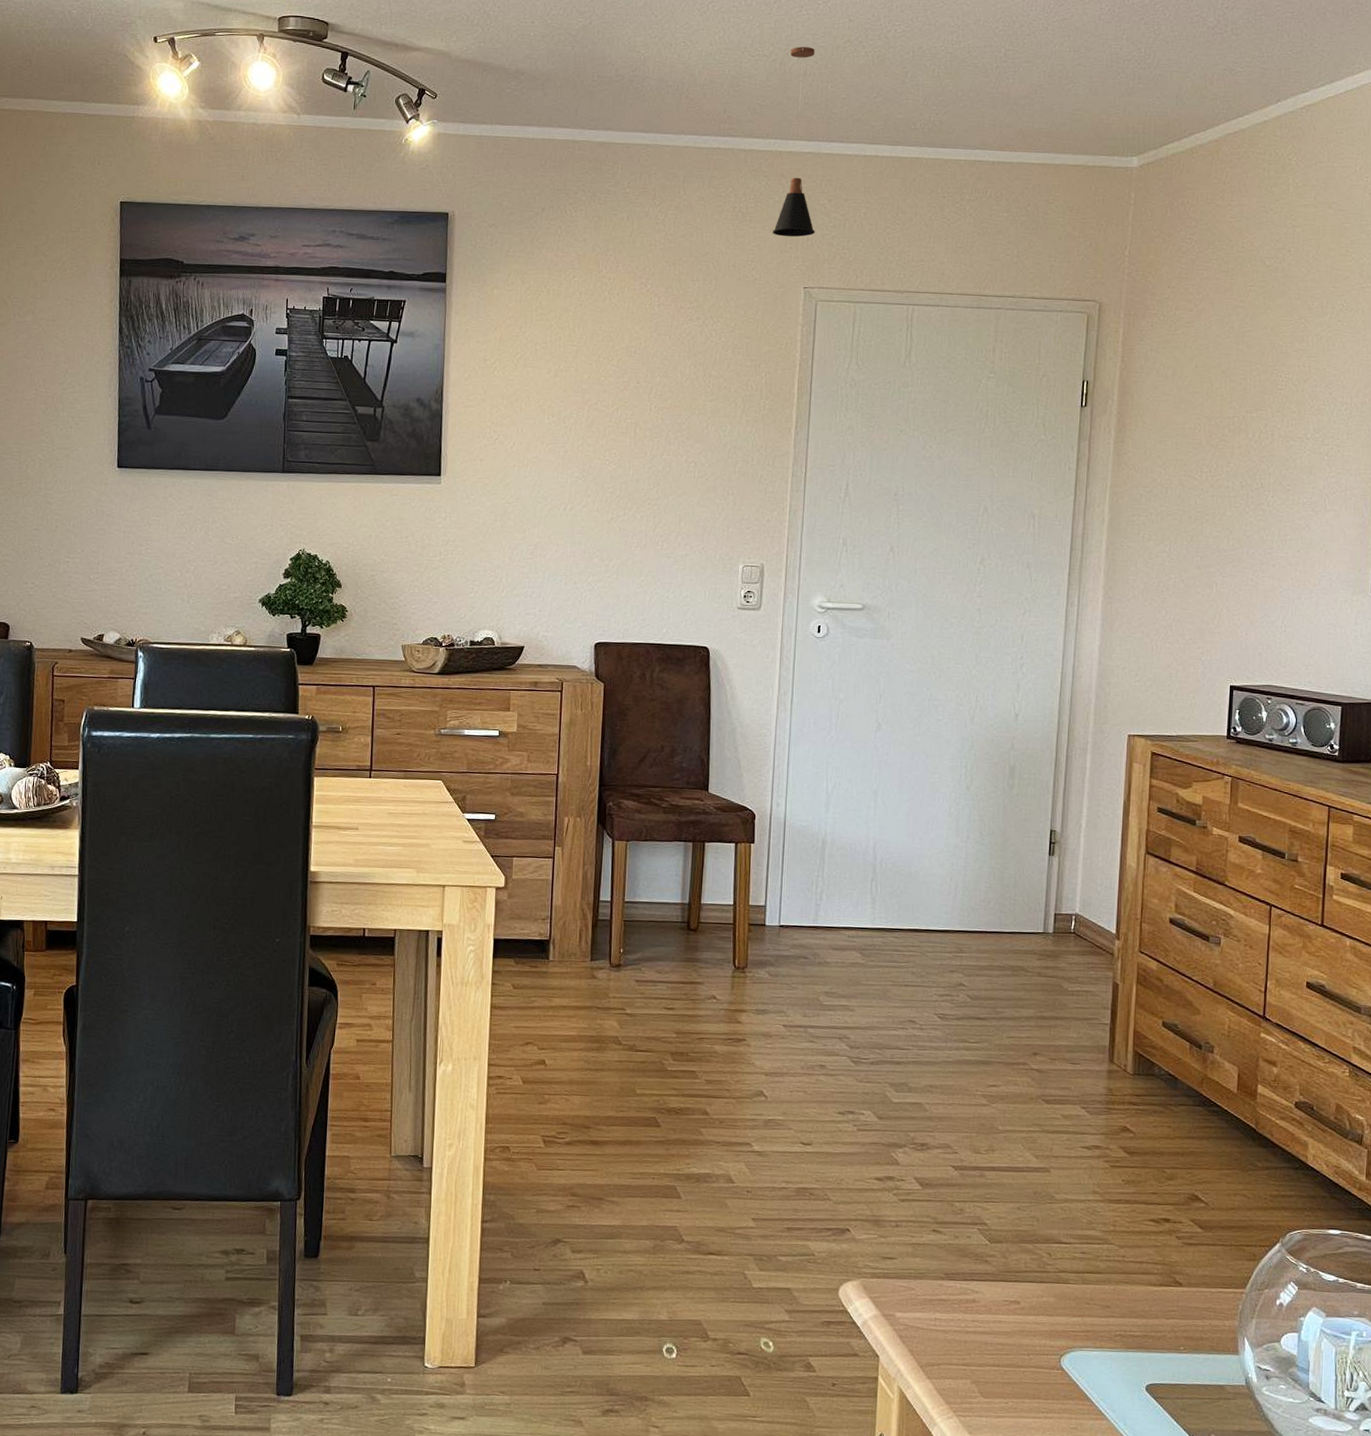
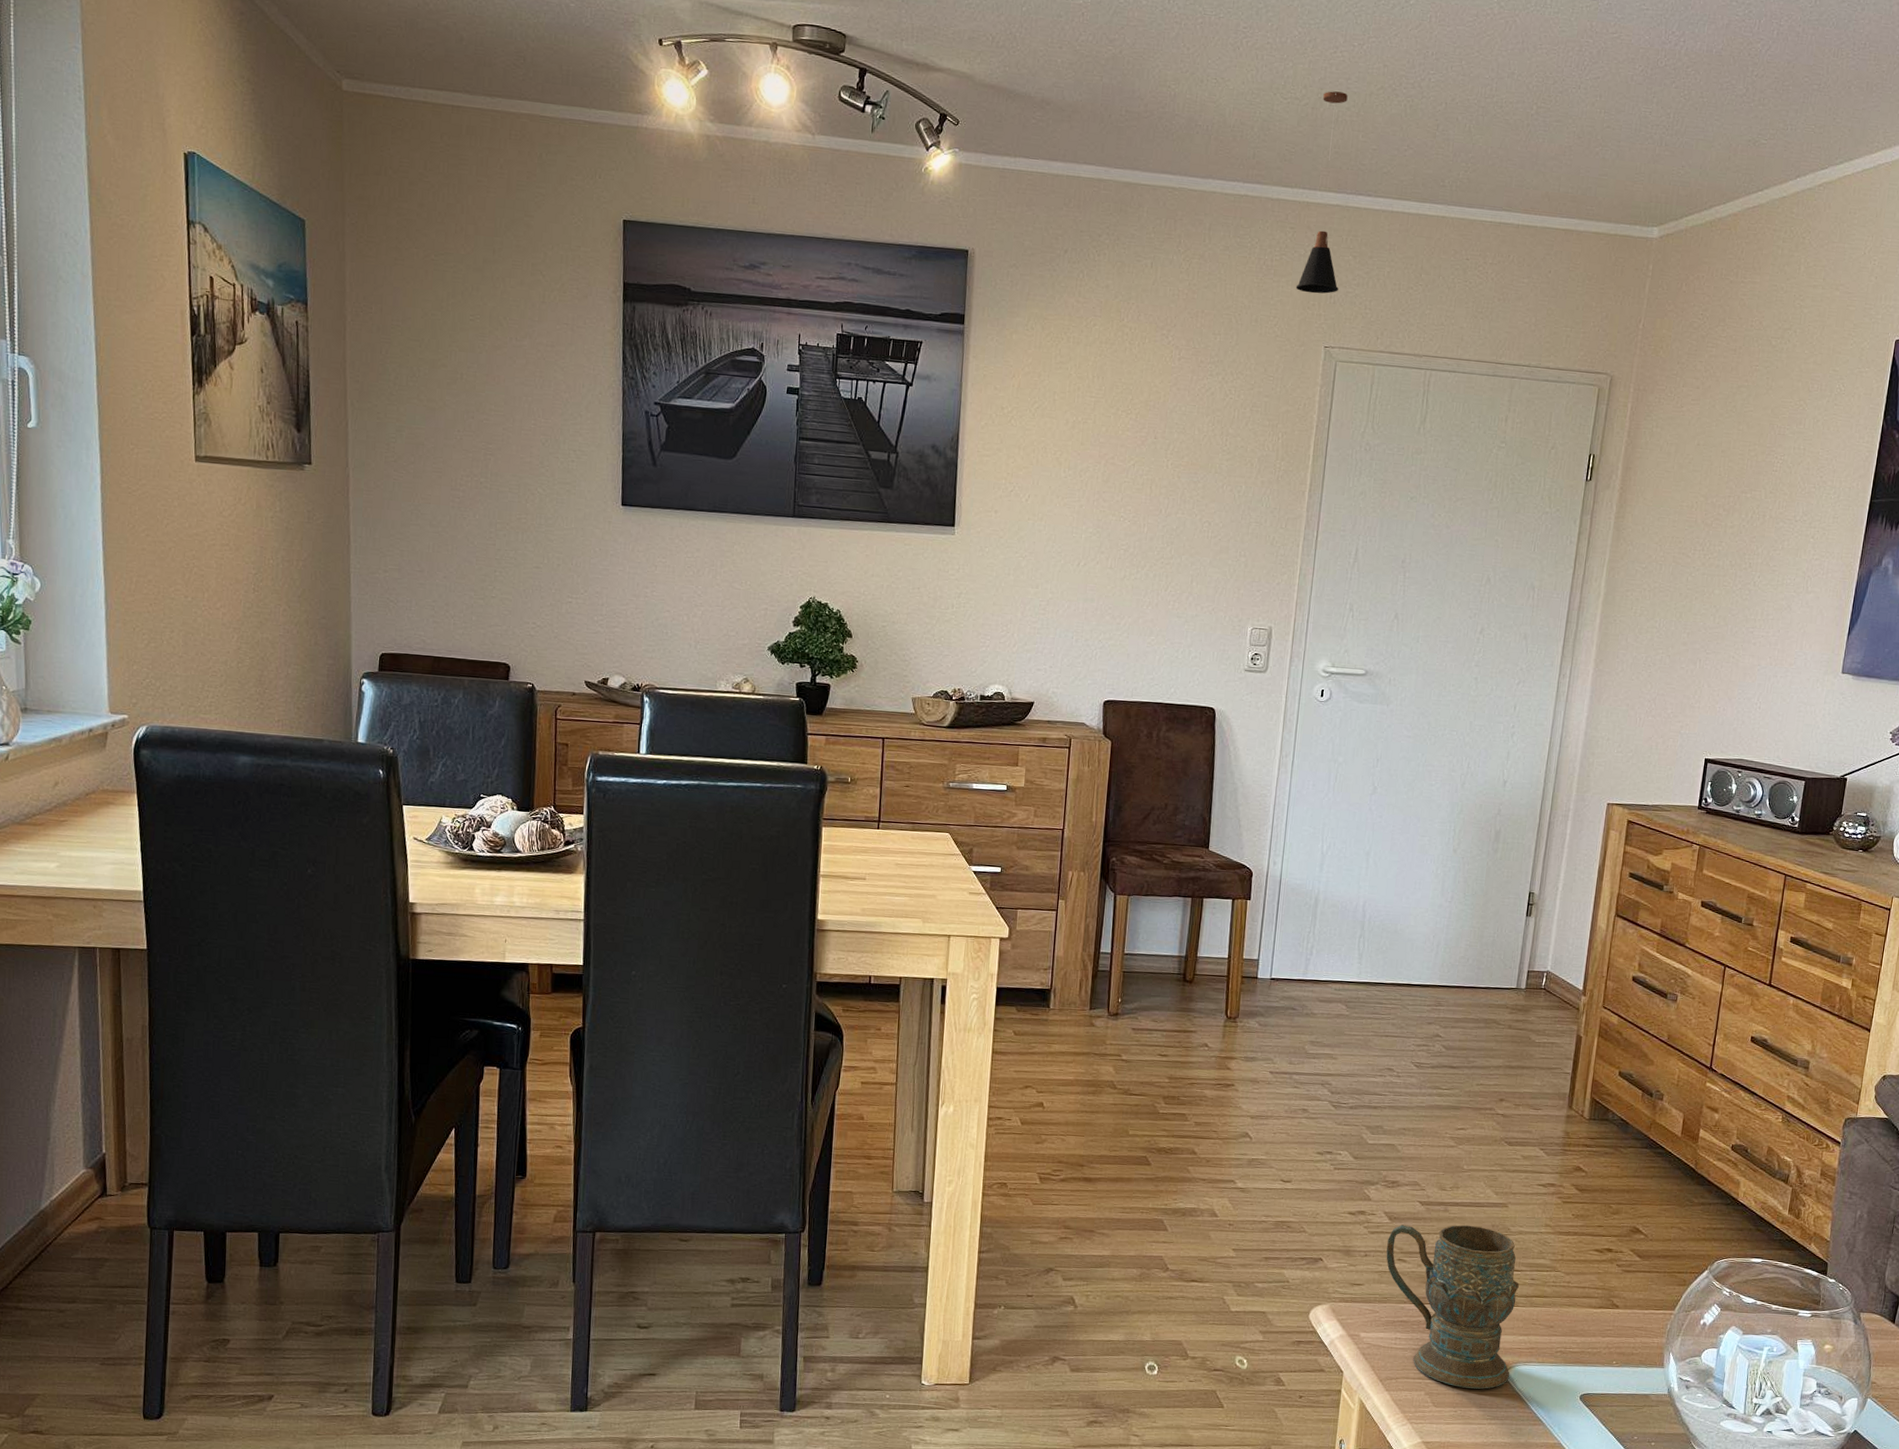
mug: none [919,1191,1068,1378] -> present [1386,1224,1519,1389]

